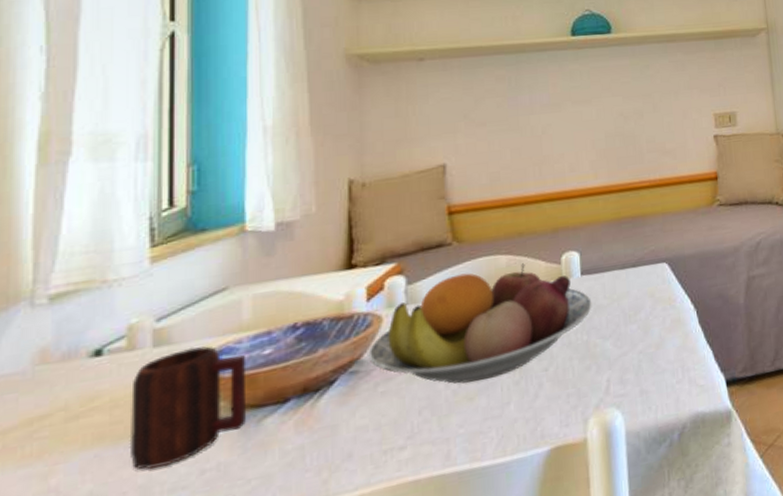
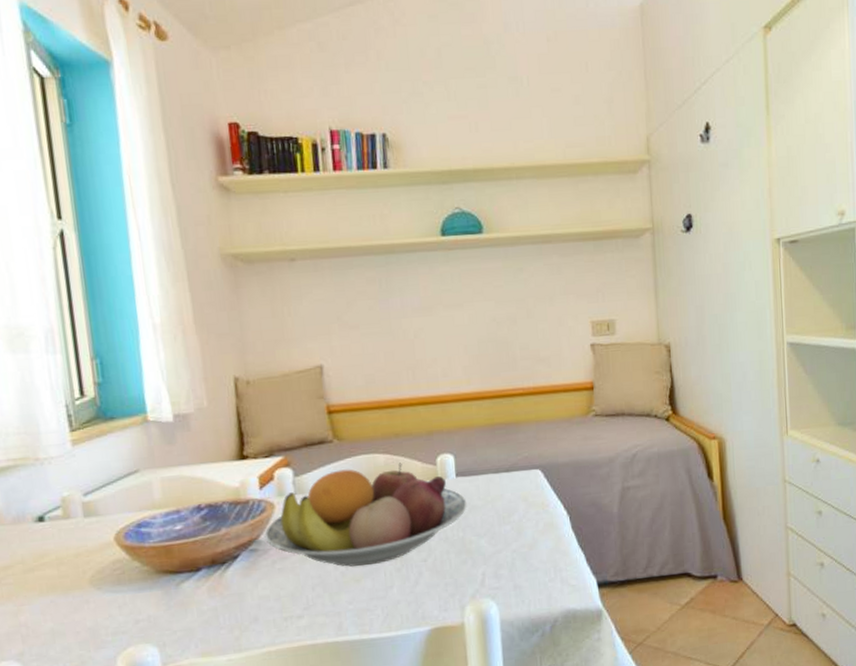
mug: present [129,346,247,470] -> none [71,519,167,616]

